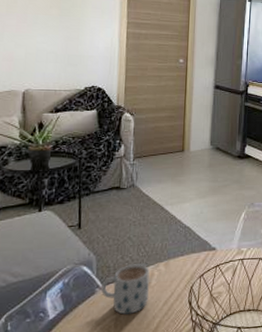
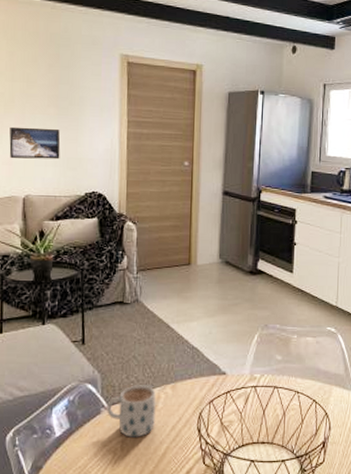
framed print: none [10,25,62,56] -> present [9,126,61,160]

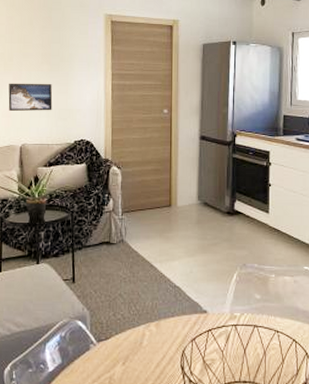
mug: present [107,385,157,437] -> none [96,322,142,374]

